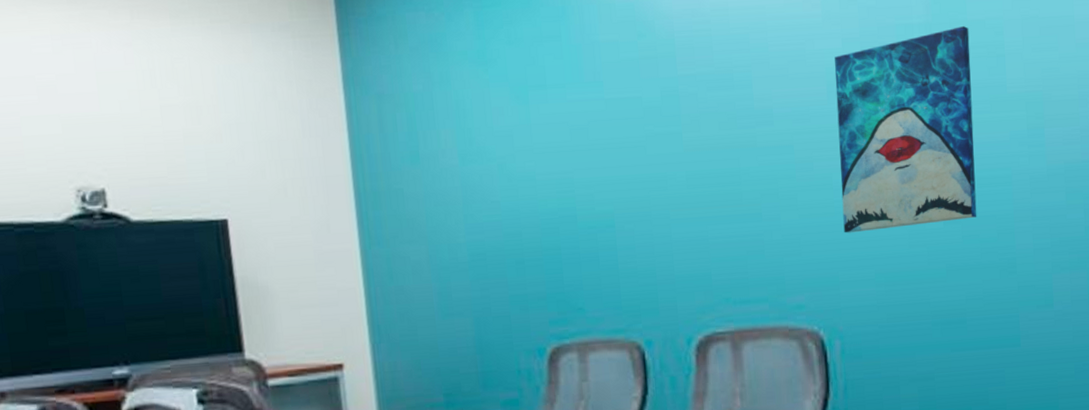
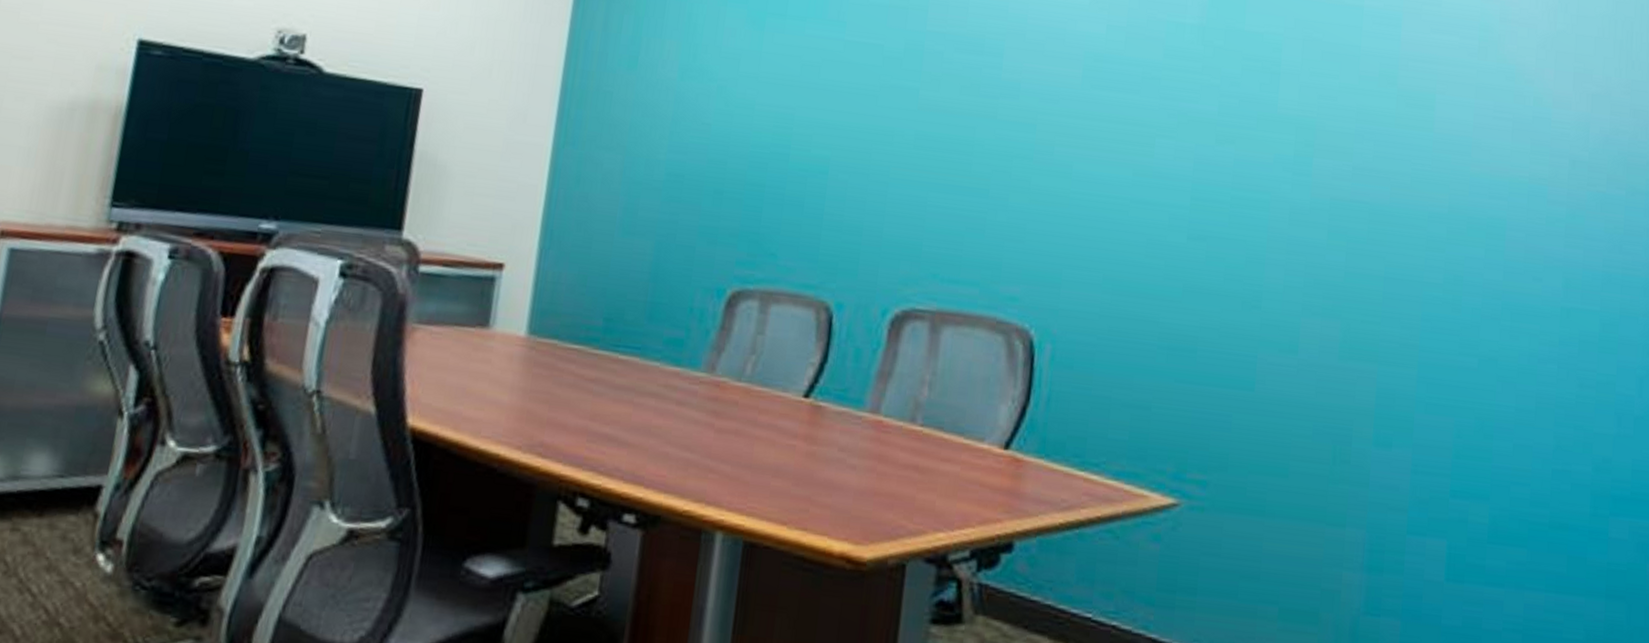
wall art: present [834,26,977,233] -> none [1076,35,1245,239]

